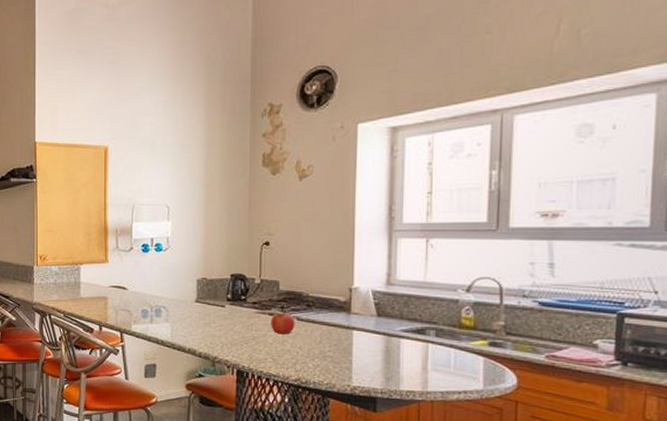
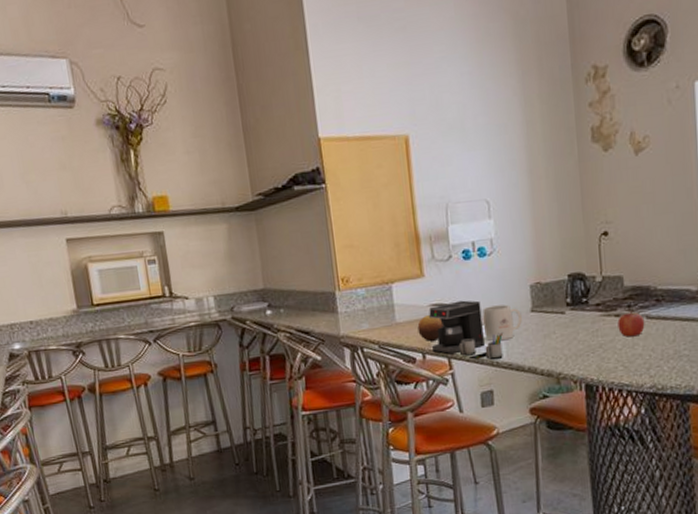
fruit: none [98,293,120,316] -> present [417,314,443,341]
coffee maker: none [109,285,170,339] -> present [428,300,504,361]
mug: none [154,293,187,324] -> present [482,304,522,342]

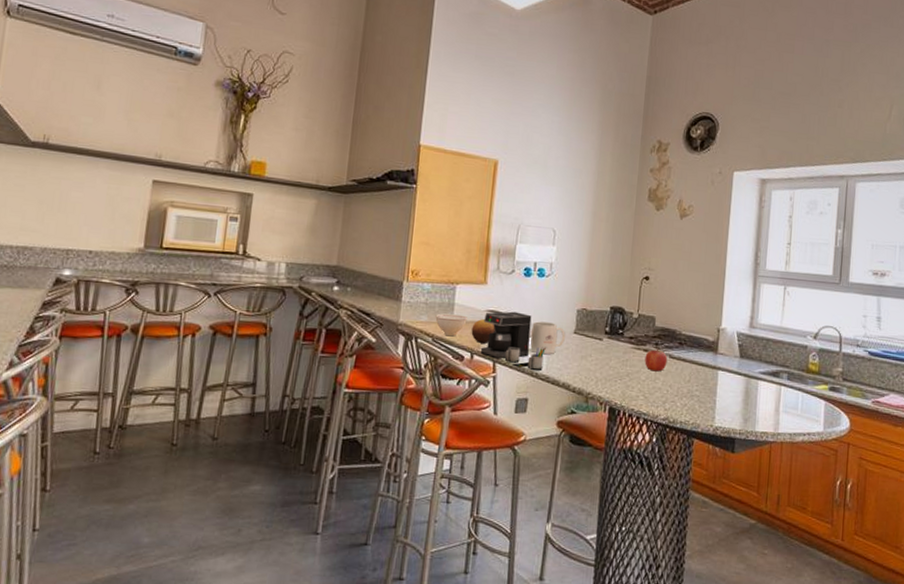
bowl: none [376,315,411,341] -> present [435,313,467,337]

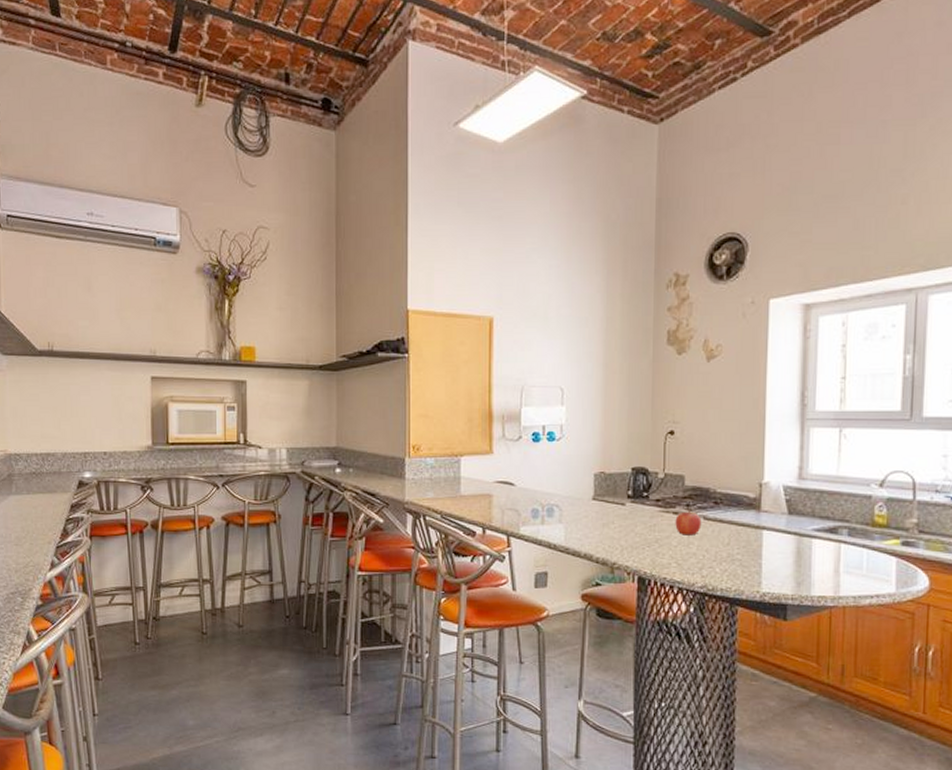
bowl: present [435,313,467,337] -> none [442,488,475,512]
fruit: present [471,318,495,344] -> none [481,490,506,517]
coffee maker: present [481,311,547,372] -> none [493,481,564,543]
mug: present [530,321,565,355] -> none [546,489,583,525]

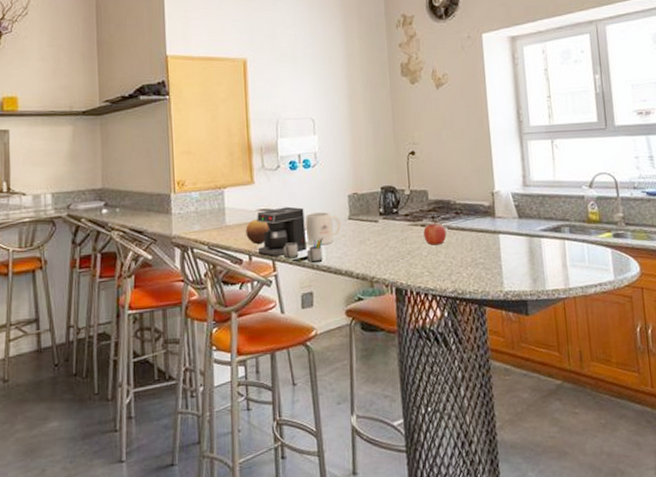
fruit: none [481,490,506,517] -> present [245,218,270,244]
coffee maker: none [493,481,564,543] -> present [257,206,324,264]
mug: none [546,489,583,525] -> present [306,212,341,246]

